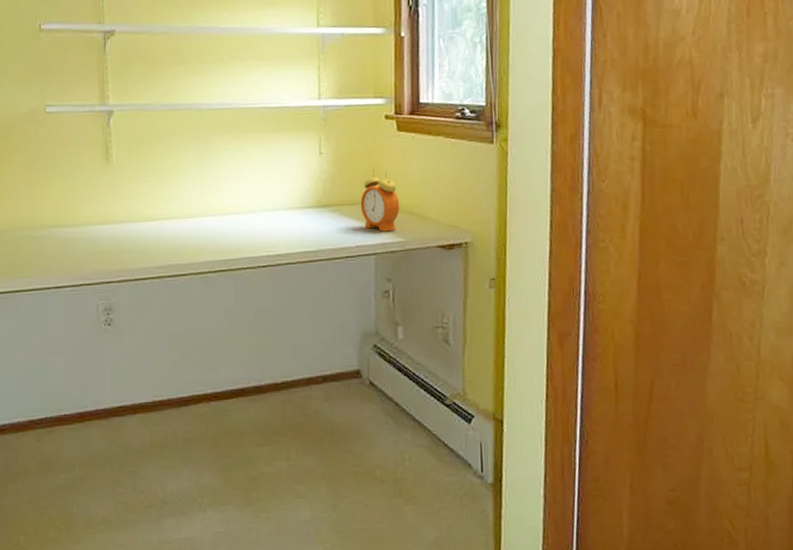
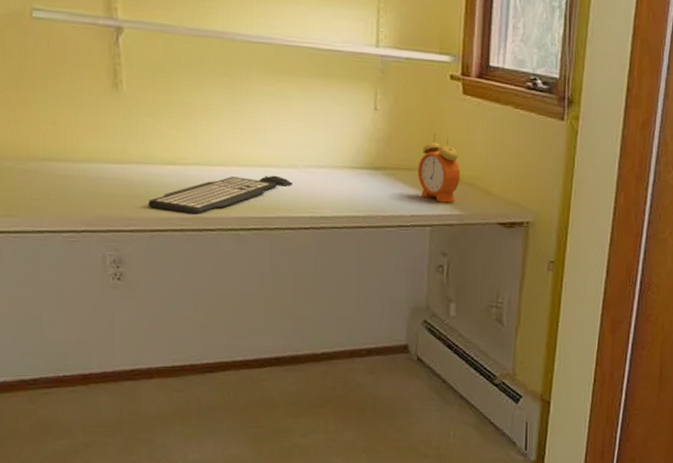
keyboard: none [133,221,251,262] -> present [148,175,292,214]

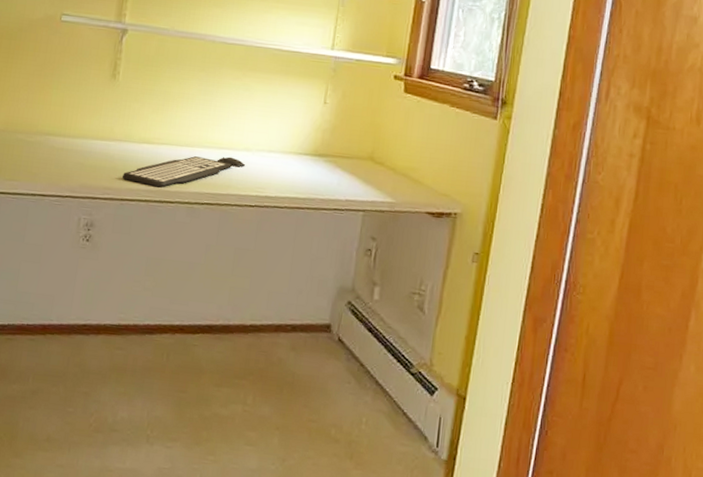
alarm clock: present [417,133,461,203] -> none [356,126,396,191]

